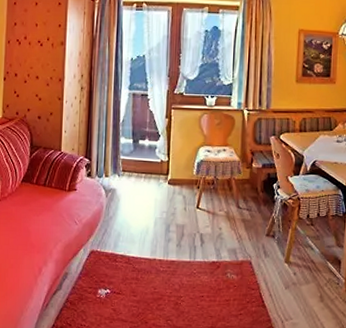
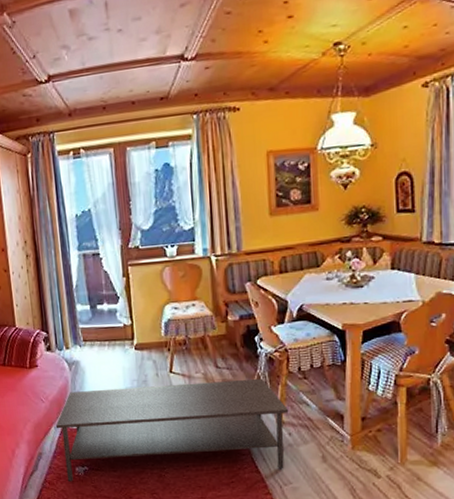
coffee table: none [85,217,296,306] -> present [55,378,289,482]

